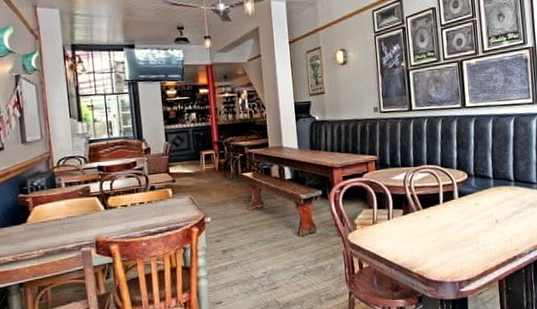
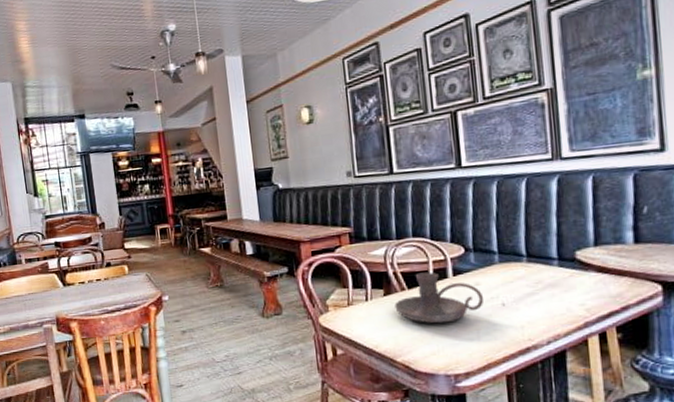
candle holder: none [412,194,482,238] -> present [395,272,484,324]

